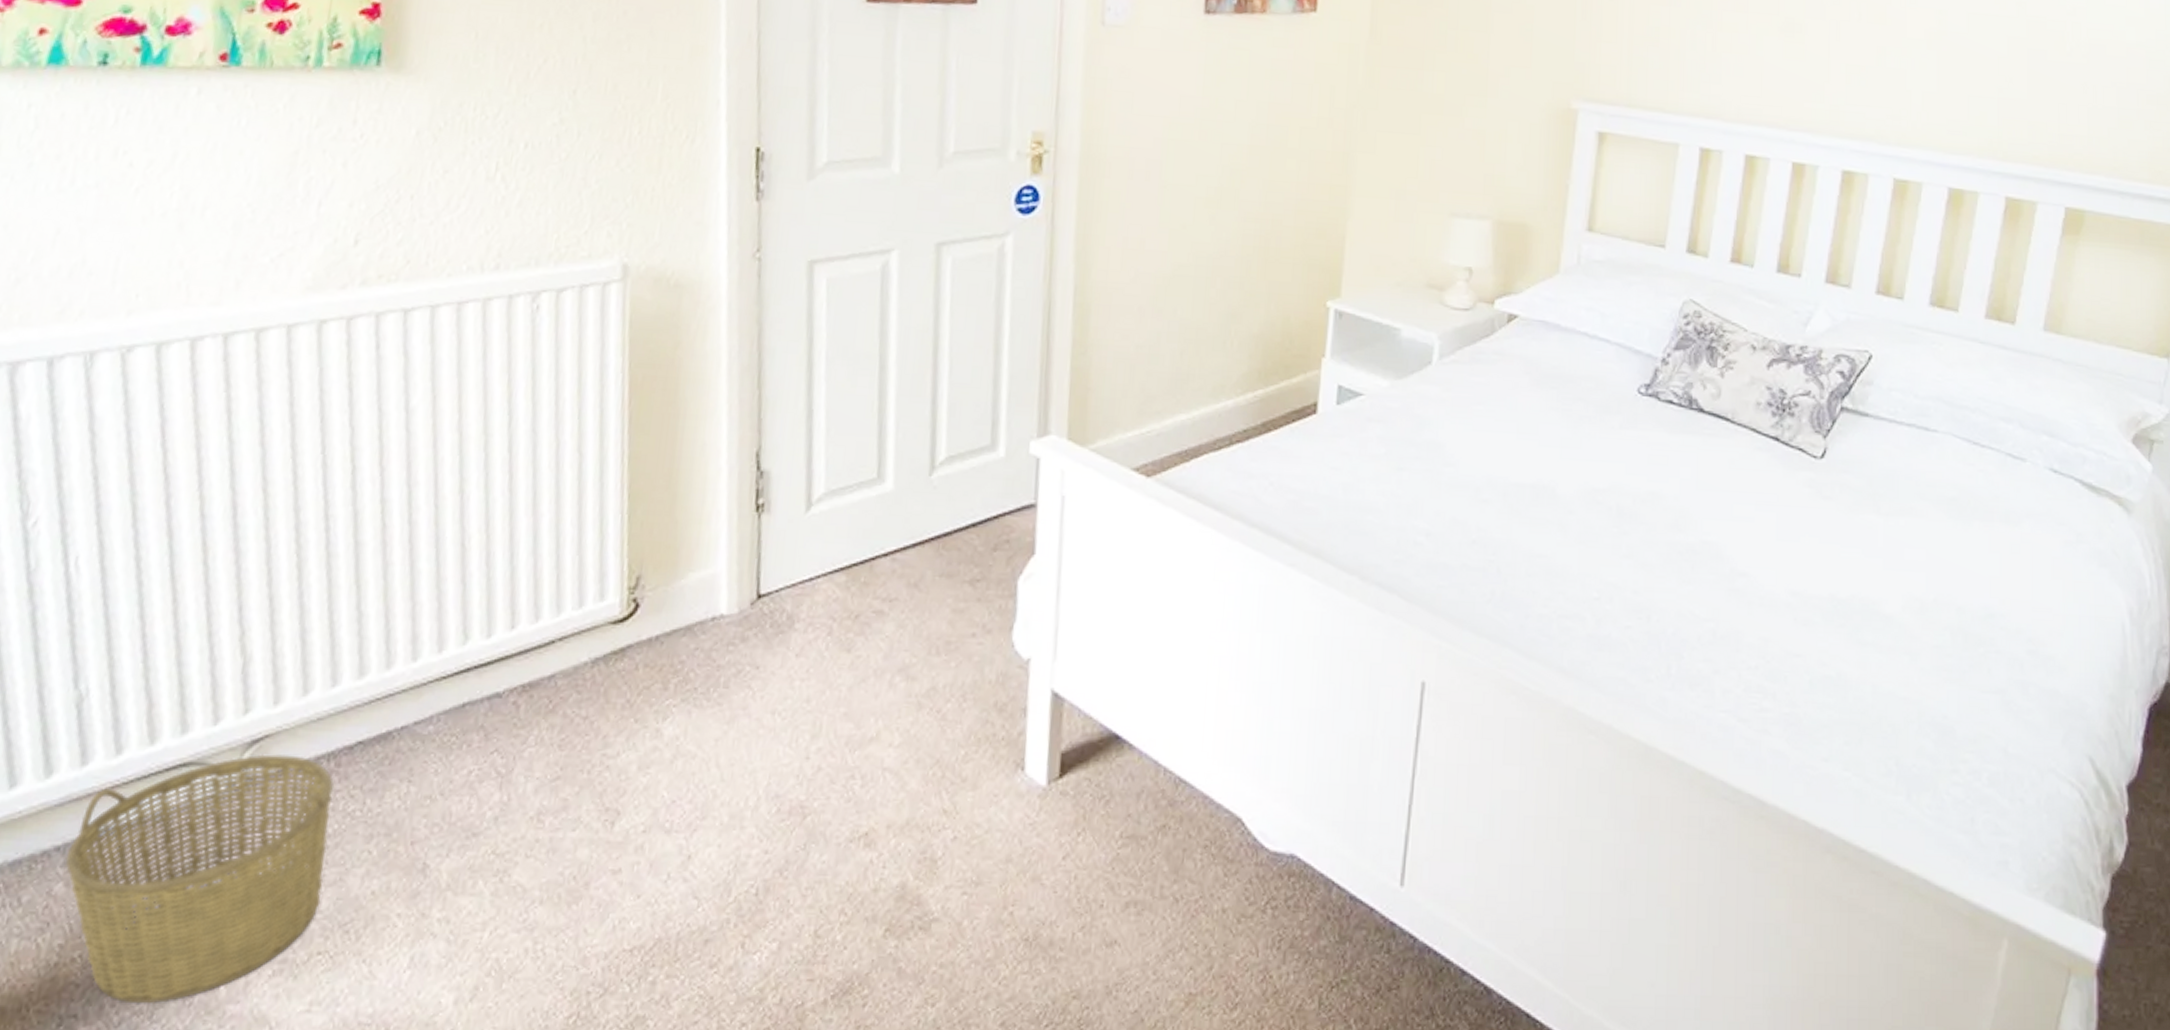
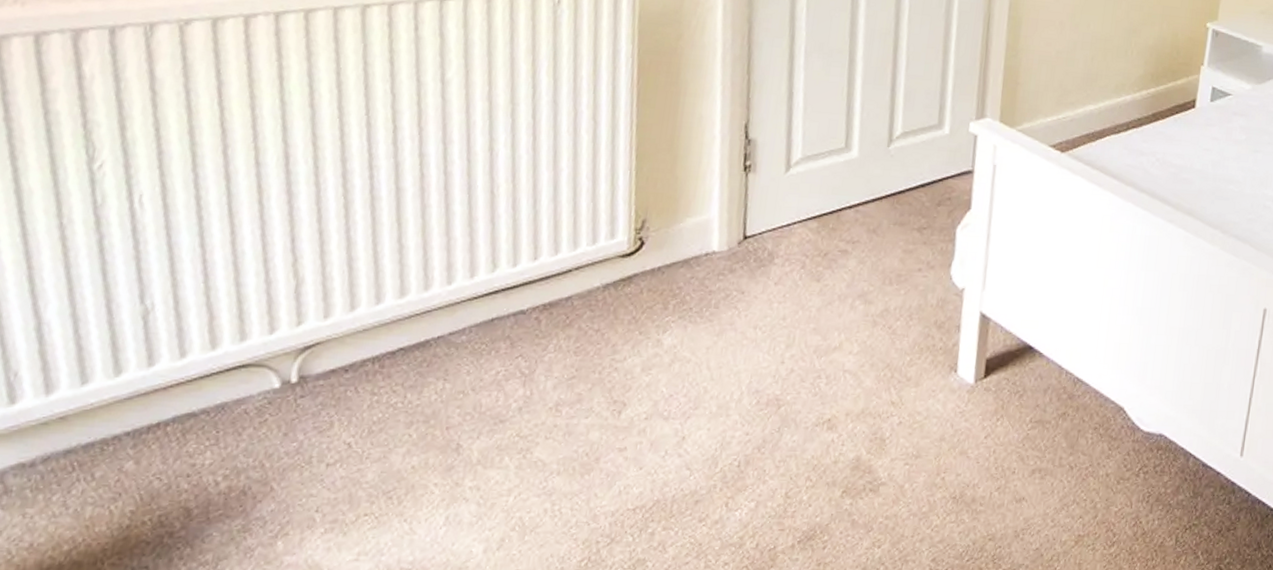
basket: present [64,754,335,1005] -> none [134,358,379,557]

